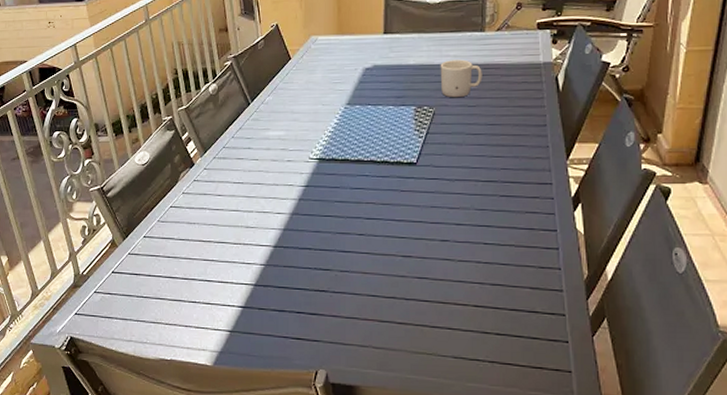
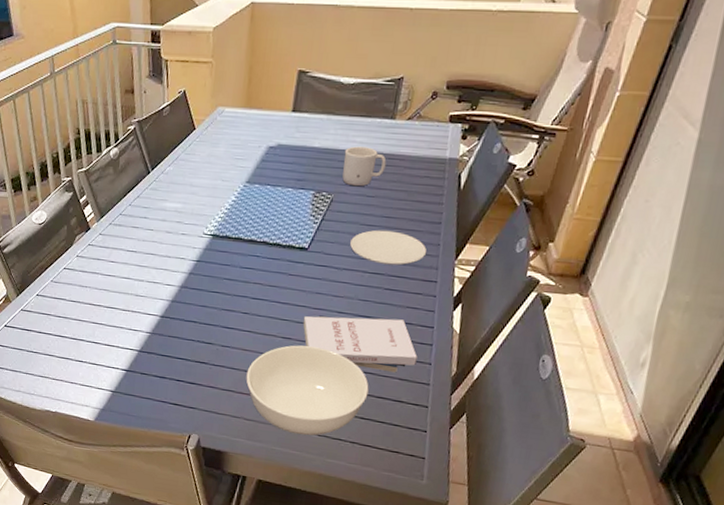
bowl: none [369,263,500,360] -> present [246,345,369,436]
books: none [421,225,545,282] -> present [302,315,417,373]
plate: none [459,137,536,171] -> present [350,229,427,266]

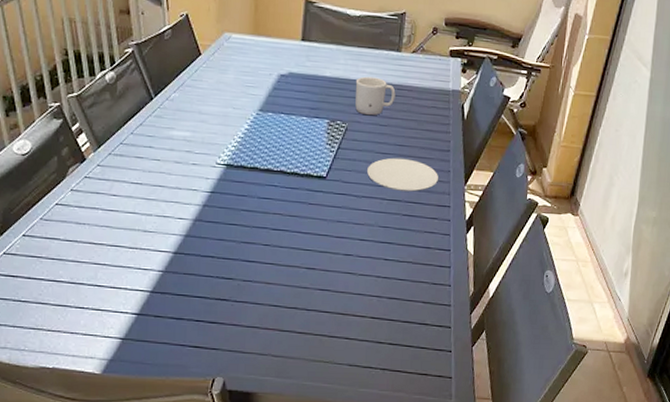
bowl: present [246,345,369,436] -> none [271,275,395,367]
books: present [302,315,417,373] -> none [326,243,438,297]

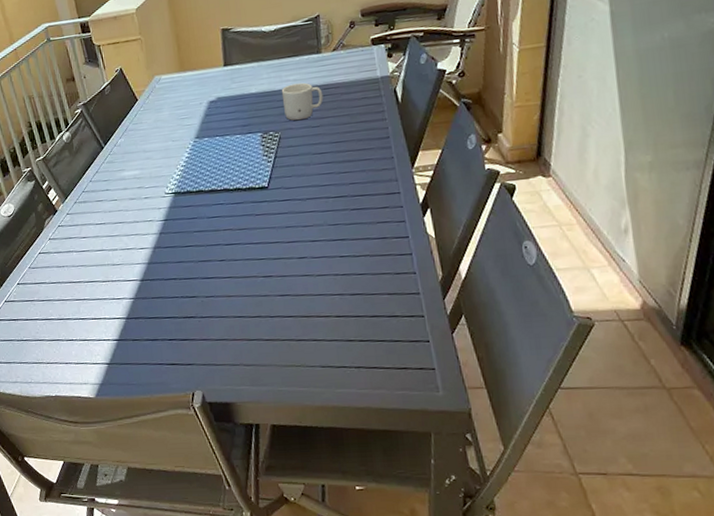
plate: present [367,157,438,192] -> none [307,153,382,187]

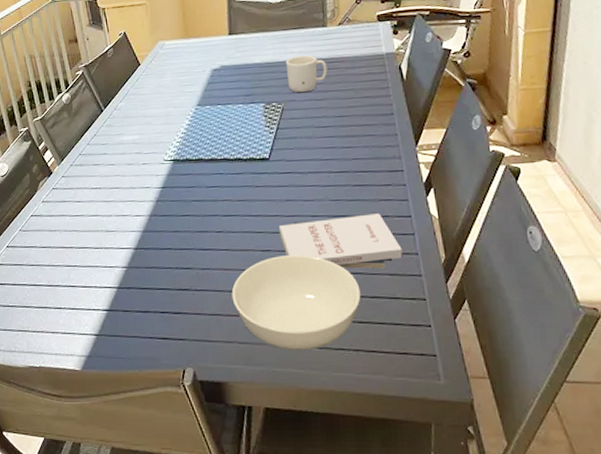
bowl: none [236,279,361,371] -> present [231,255,361,351]
books: none [279,235,401,290] -> present [278,213,403,269]

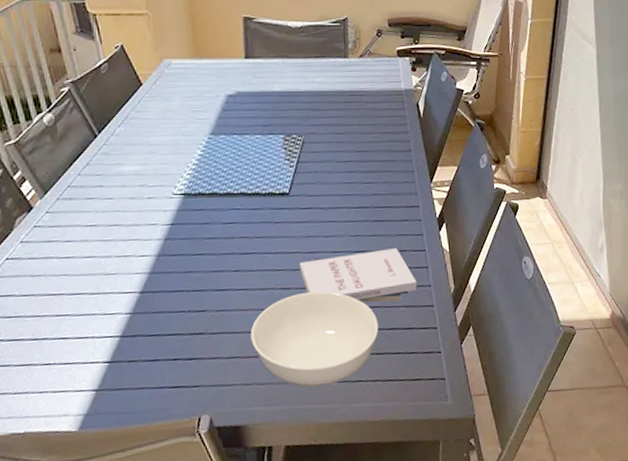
mug: present [285,55,328,93] -> none [306,86,349,126]

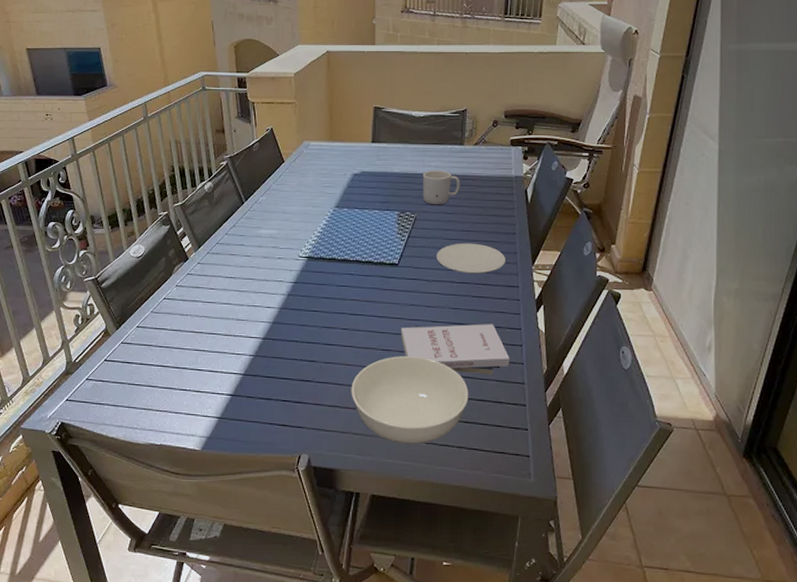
mug: none [306,86,349,126] -> present [422,170,460,205]
plate: none [330,164,403,198] -> present [436,243,505,274]

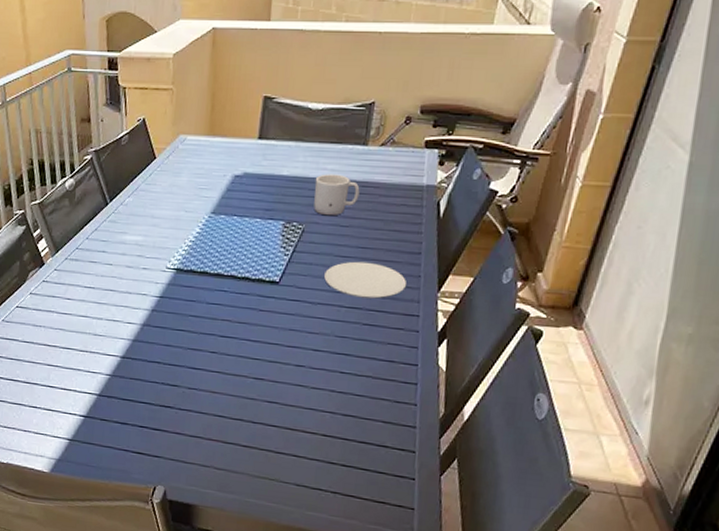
bowl: present [351,356,469,445] -> none [215,386,350,486]
books: present [400,324,510,375] -> none [275,353,401,415]

